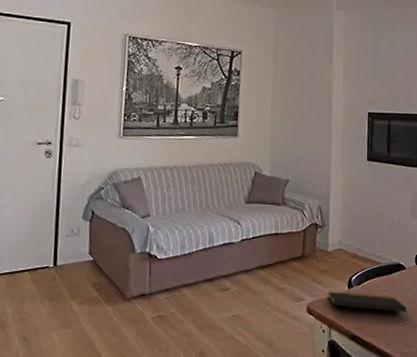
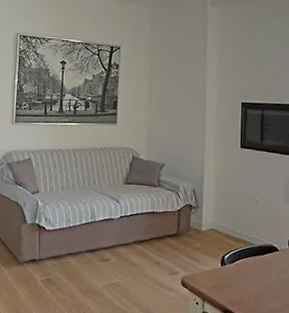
notepad: present [328,291,408,321] -> none [201,267,281,300]

